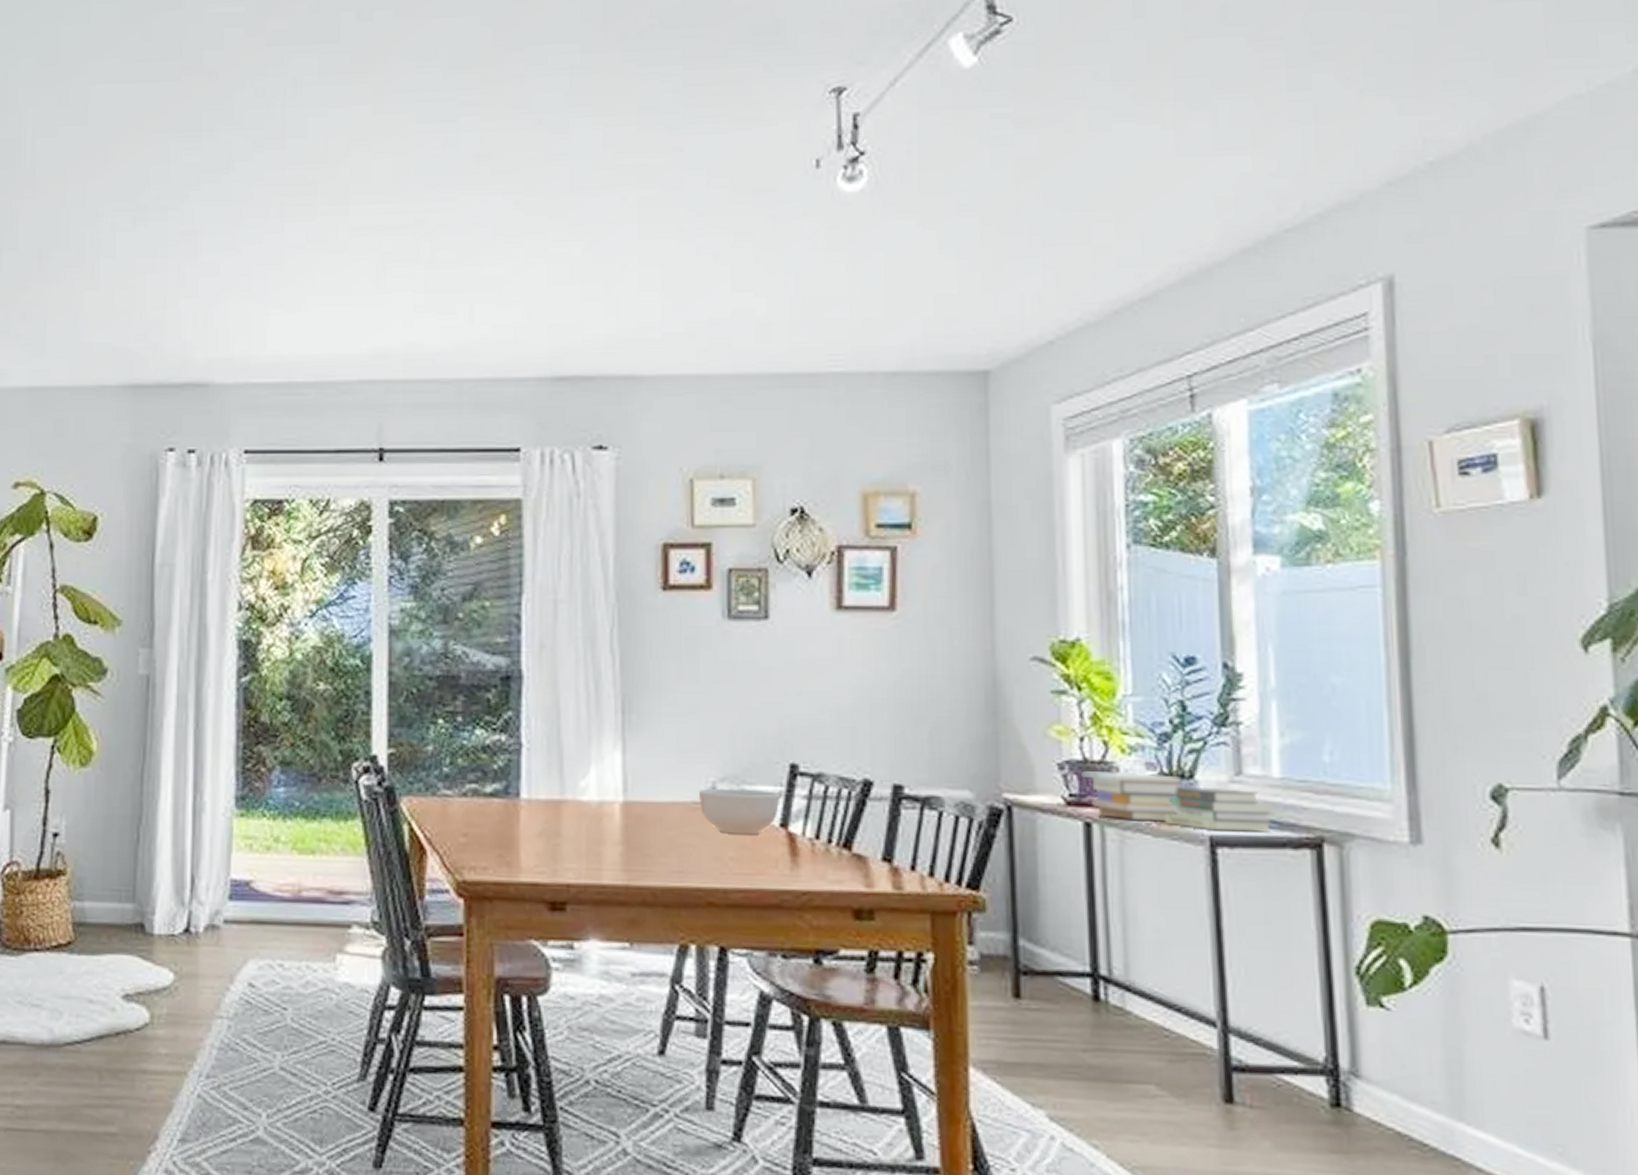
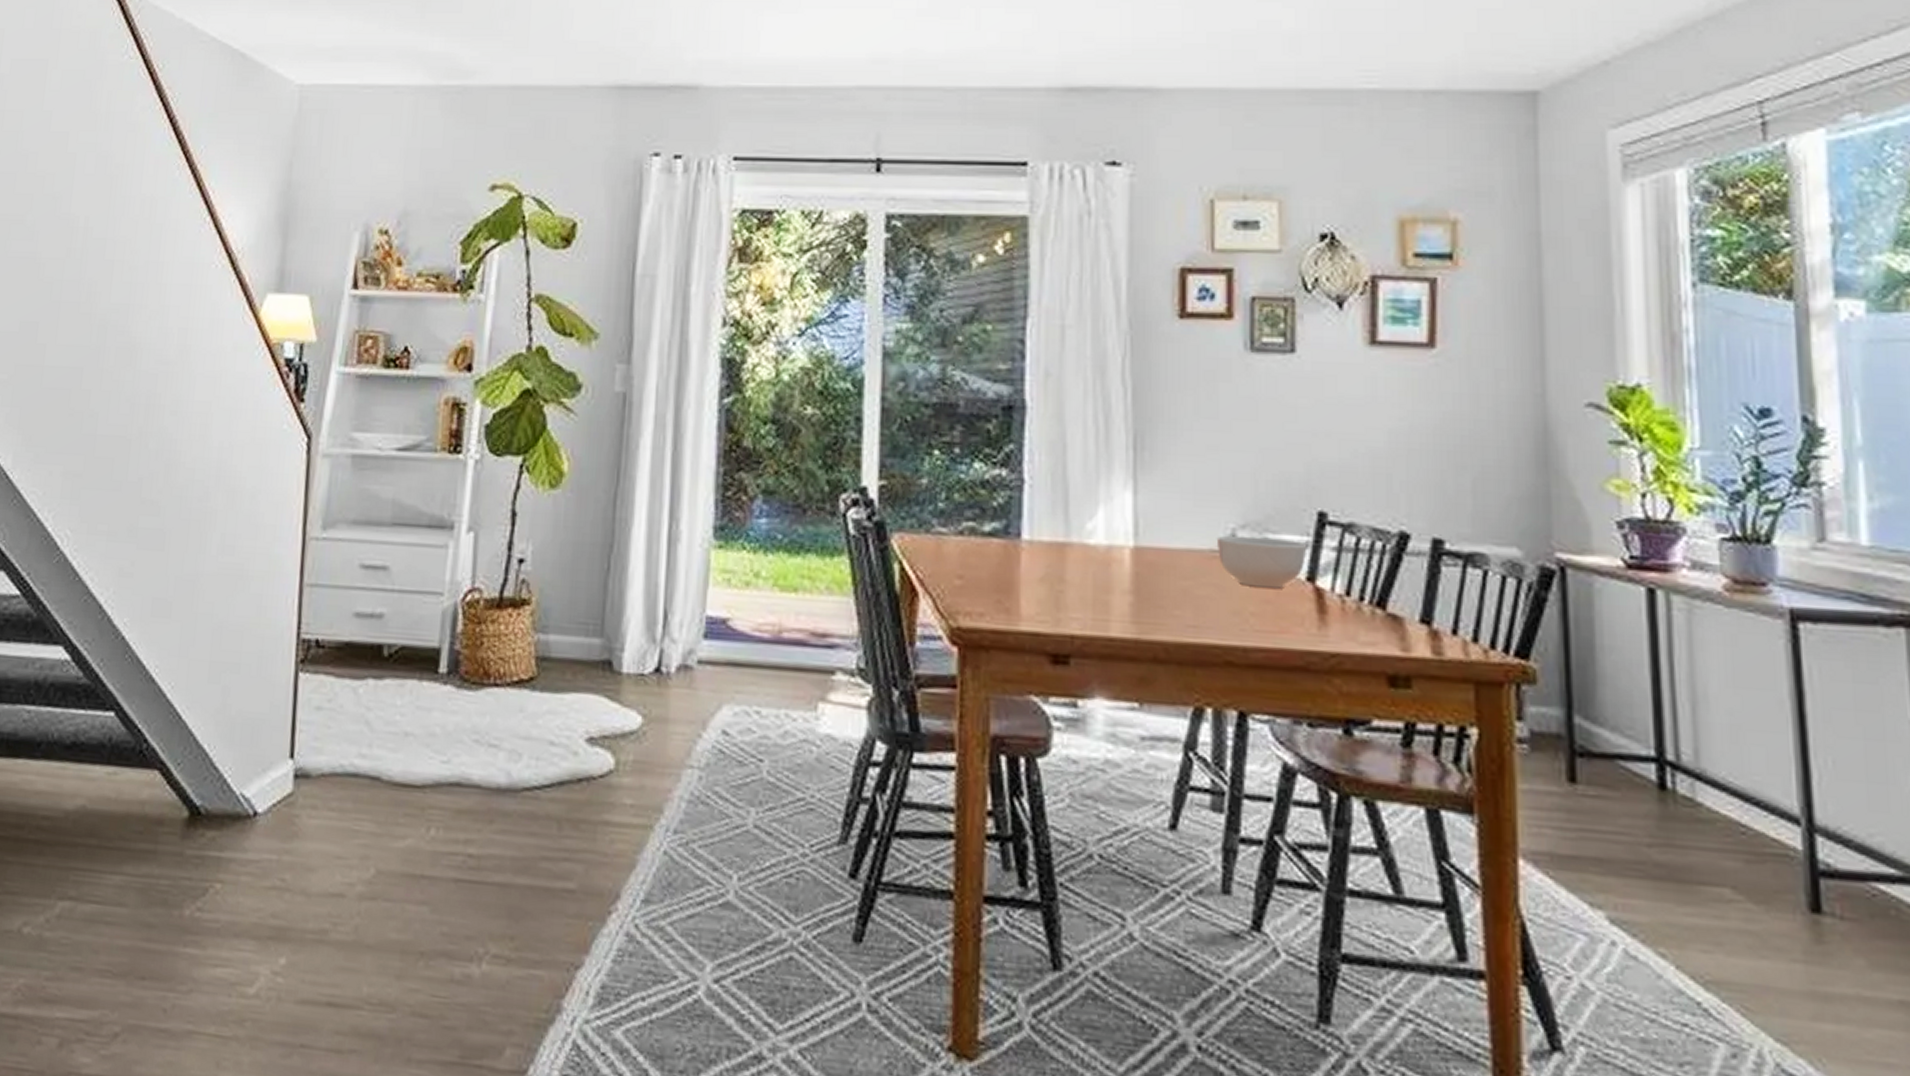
books: present [1082,771,1182,822] -> none [1644,531,1757,591]
books: present [1165,787,1275,832] -> none [1739,552,1864,607]

